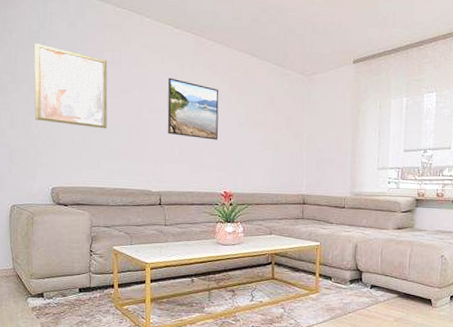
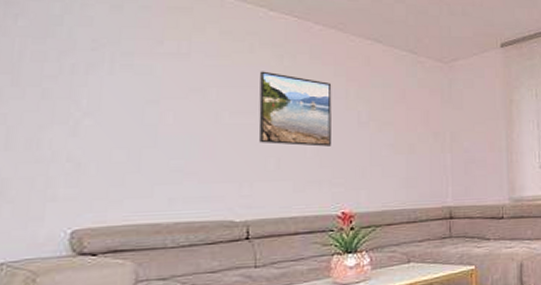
wall art: present [34,43,108,129] -> none [48,32,170,142]

